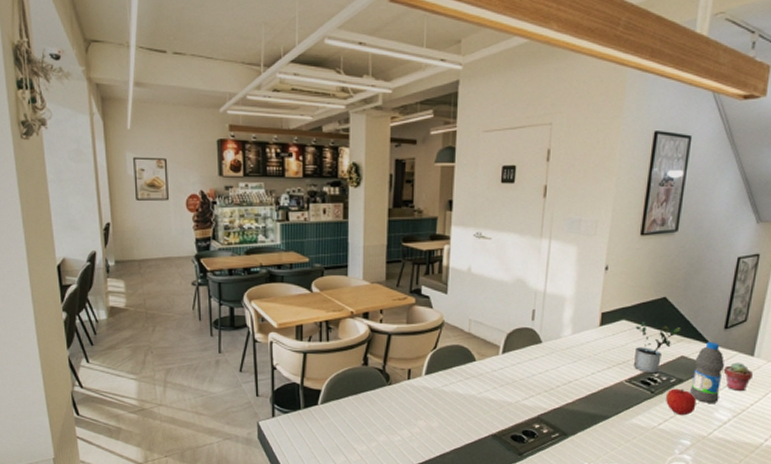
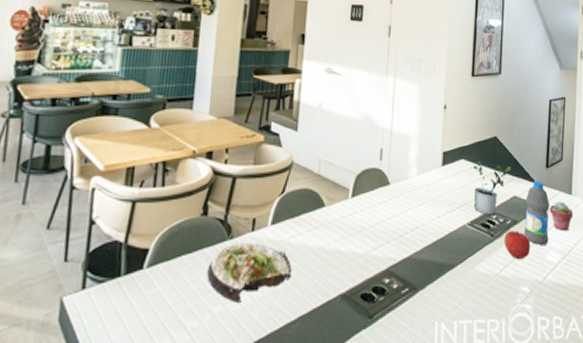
salad plate: none [371,388,445,435] -> present [207,243,292,302]

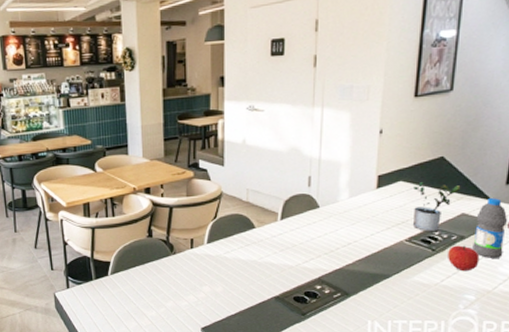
salad plate: present [207,243,292,302] -> none [158,257,229,300]

